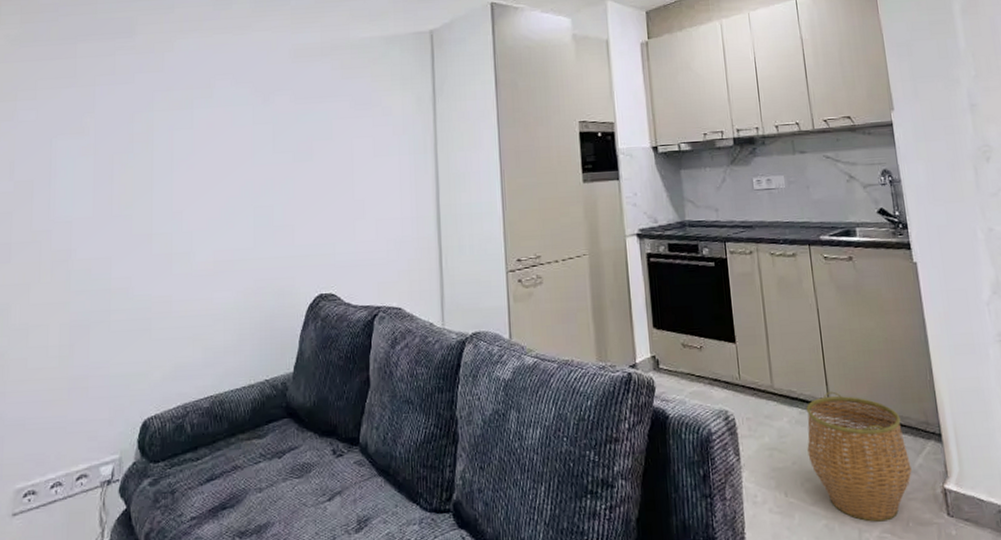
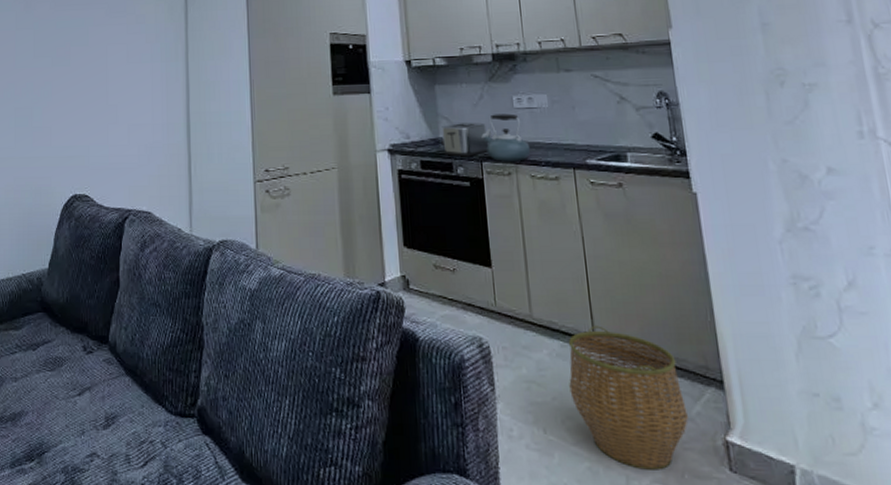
toaster: none [686,204,731,239] -> present [440,122,488,157]
kettle: none [724,195,770,242] -> present [481,113,531,162]

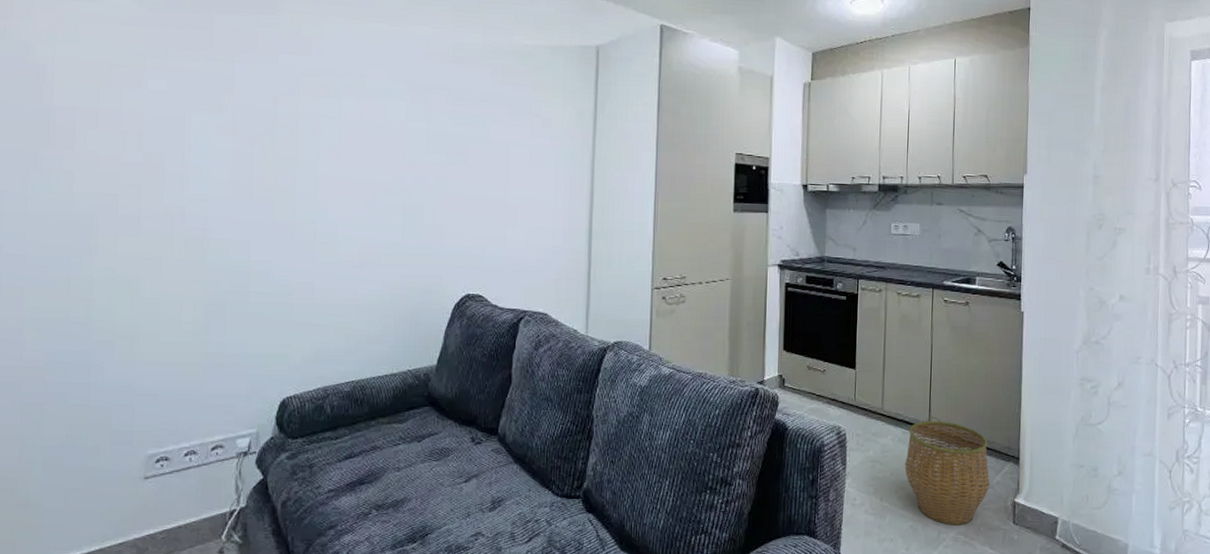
toaster: present [440,122,488,157] -> none [825,244,866,275]
kettle: present [481,113,531,162] -> none [861,238,900,281]

